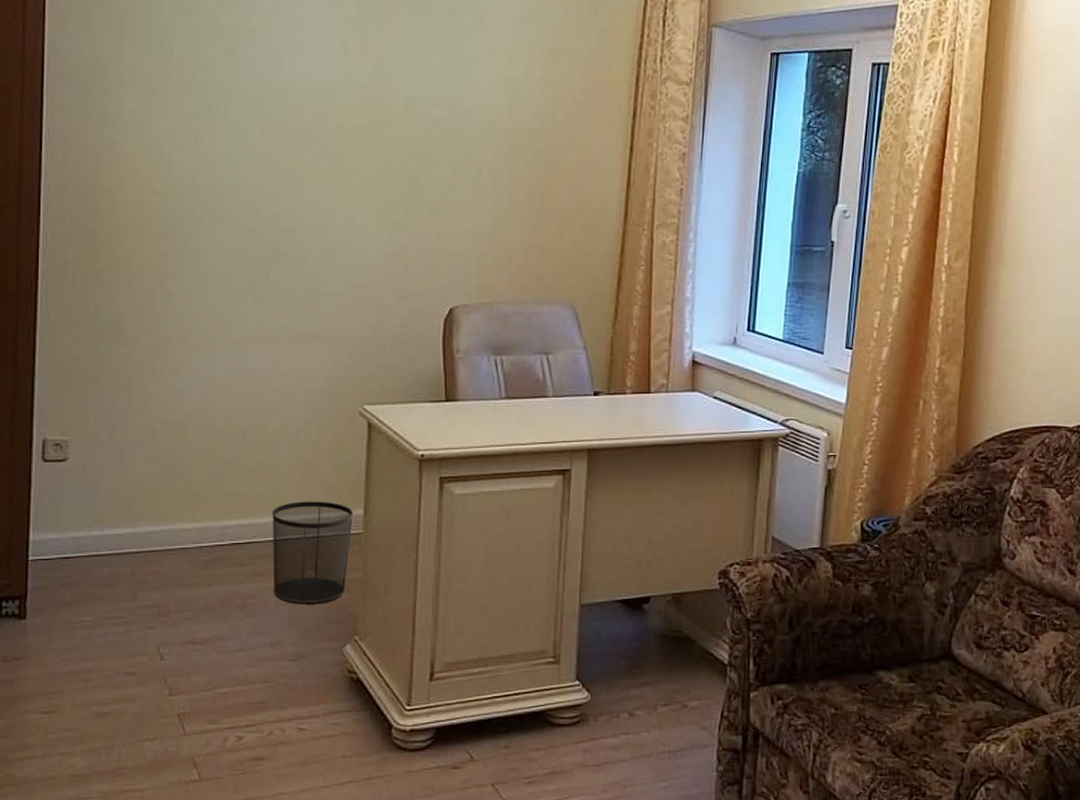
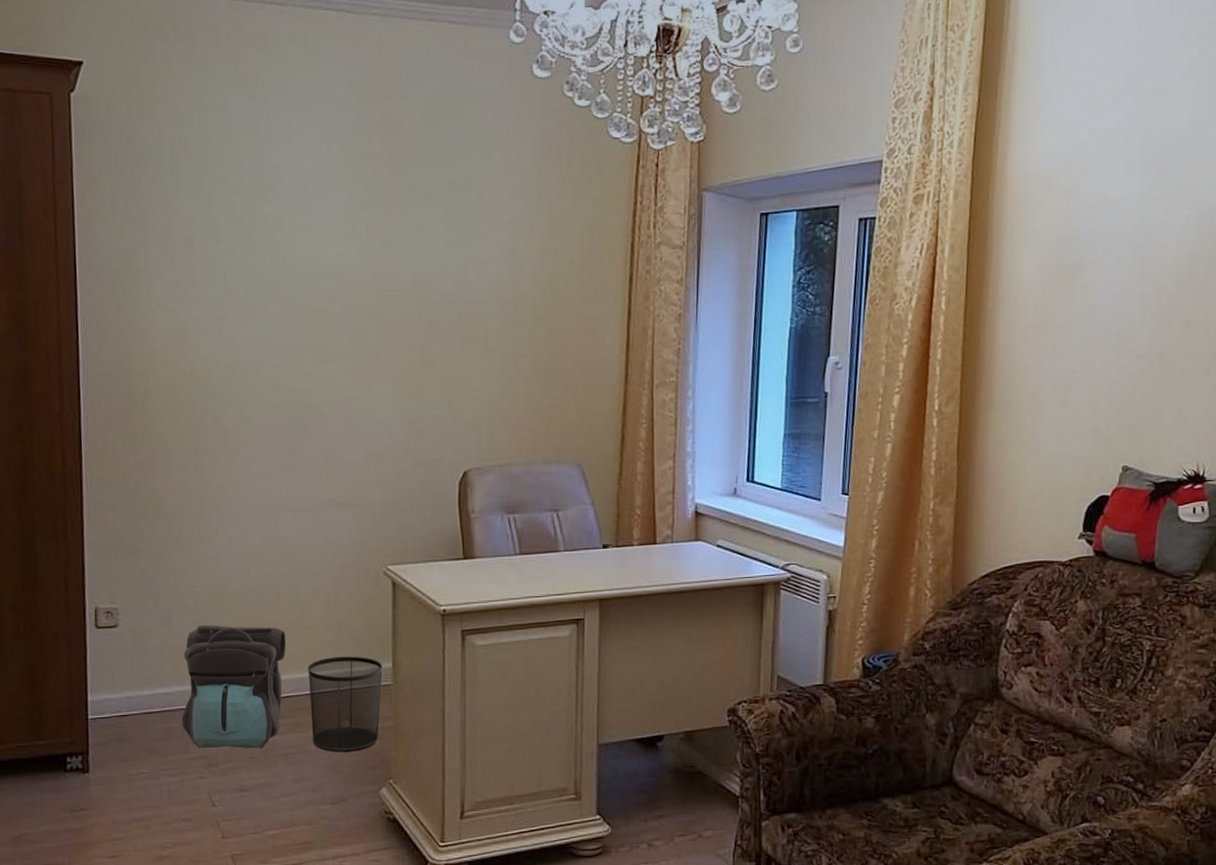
backpack: none [131,462,250,599] -> present [181,624,286,749]

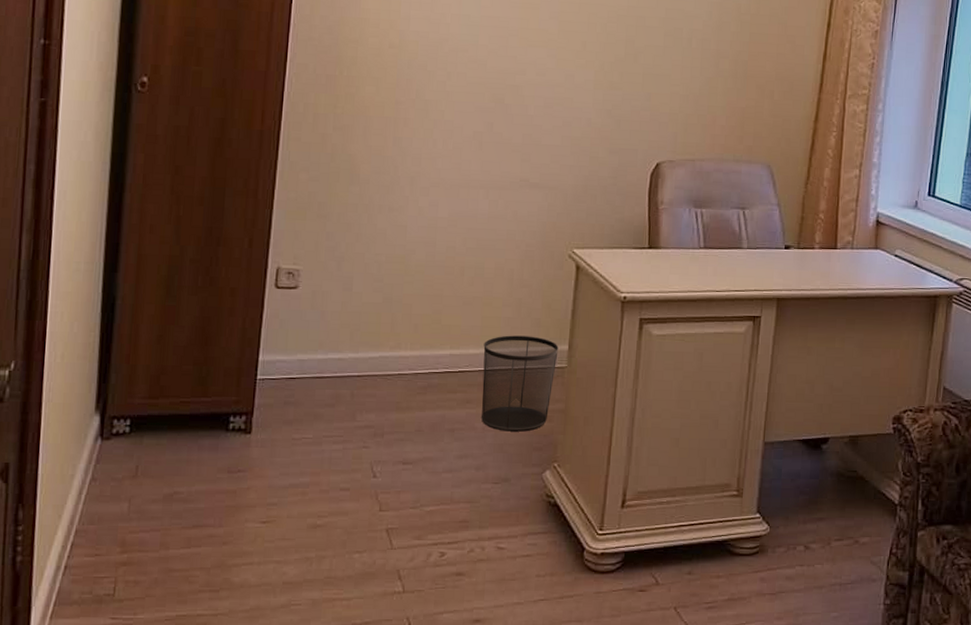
backpack: present [181,624,286,749] -> none [351,293,466,422]

